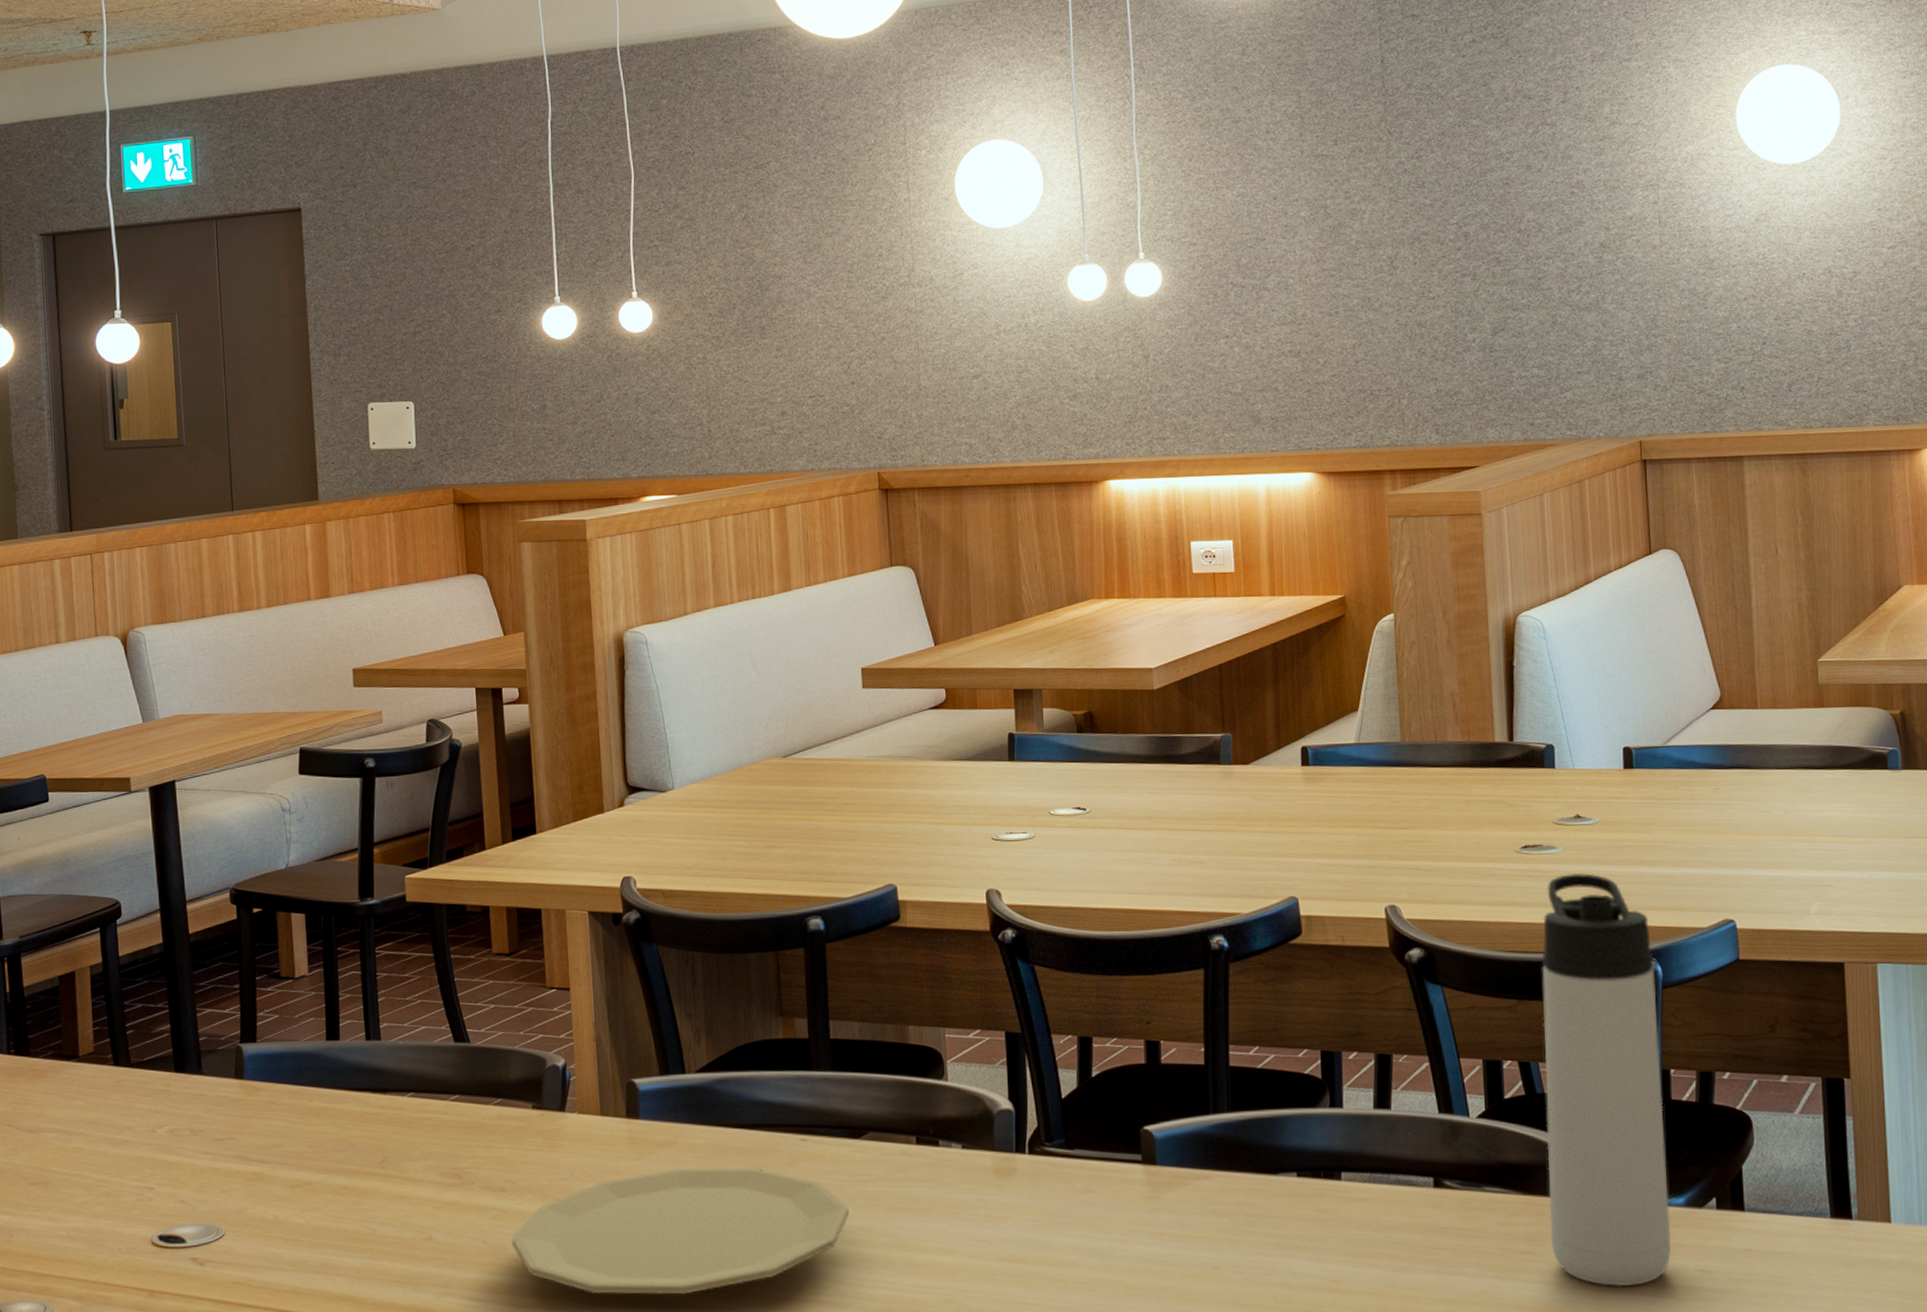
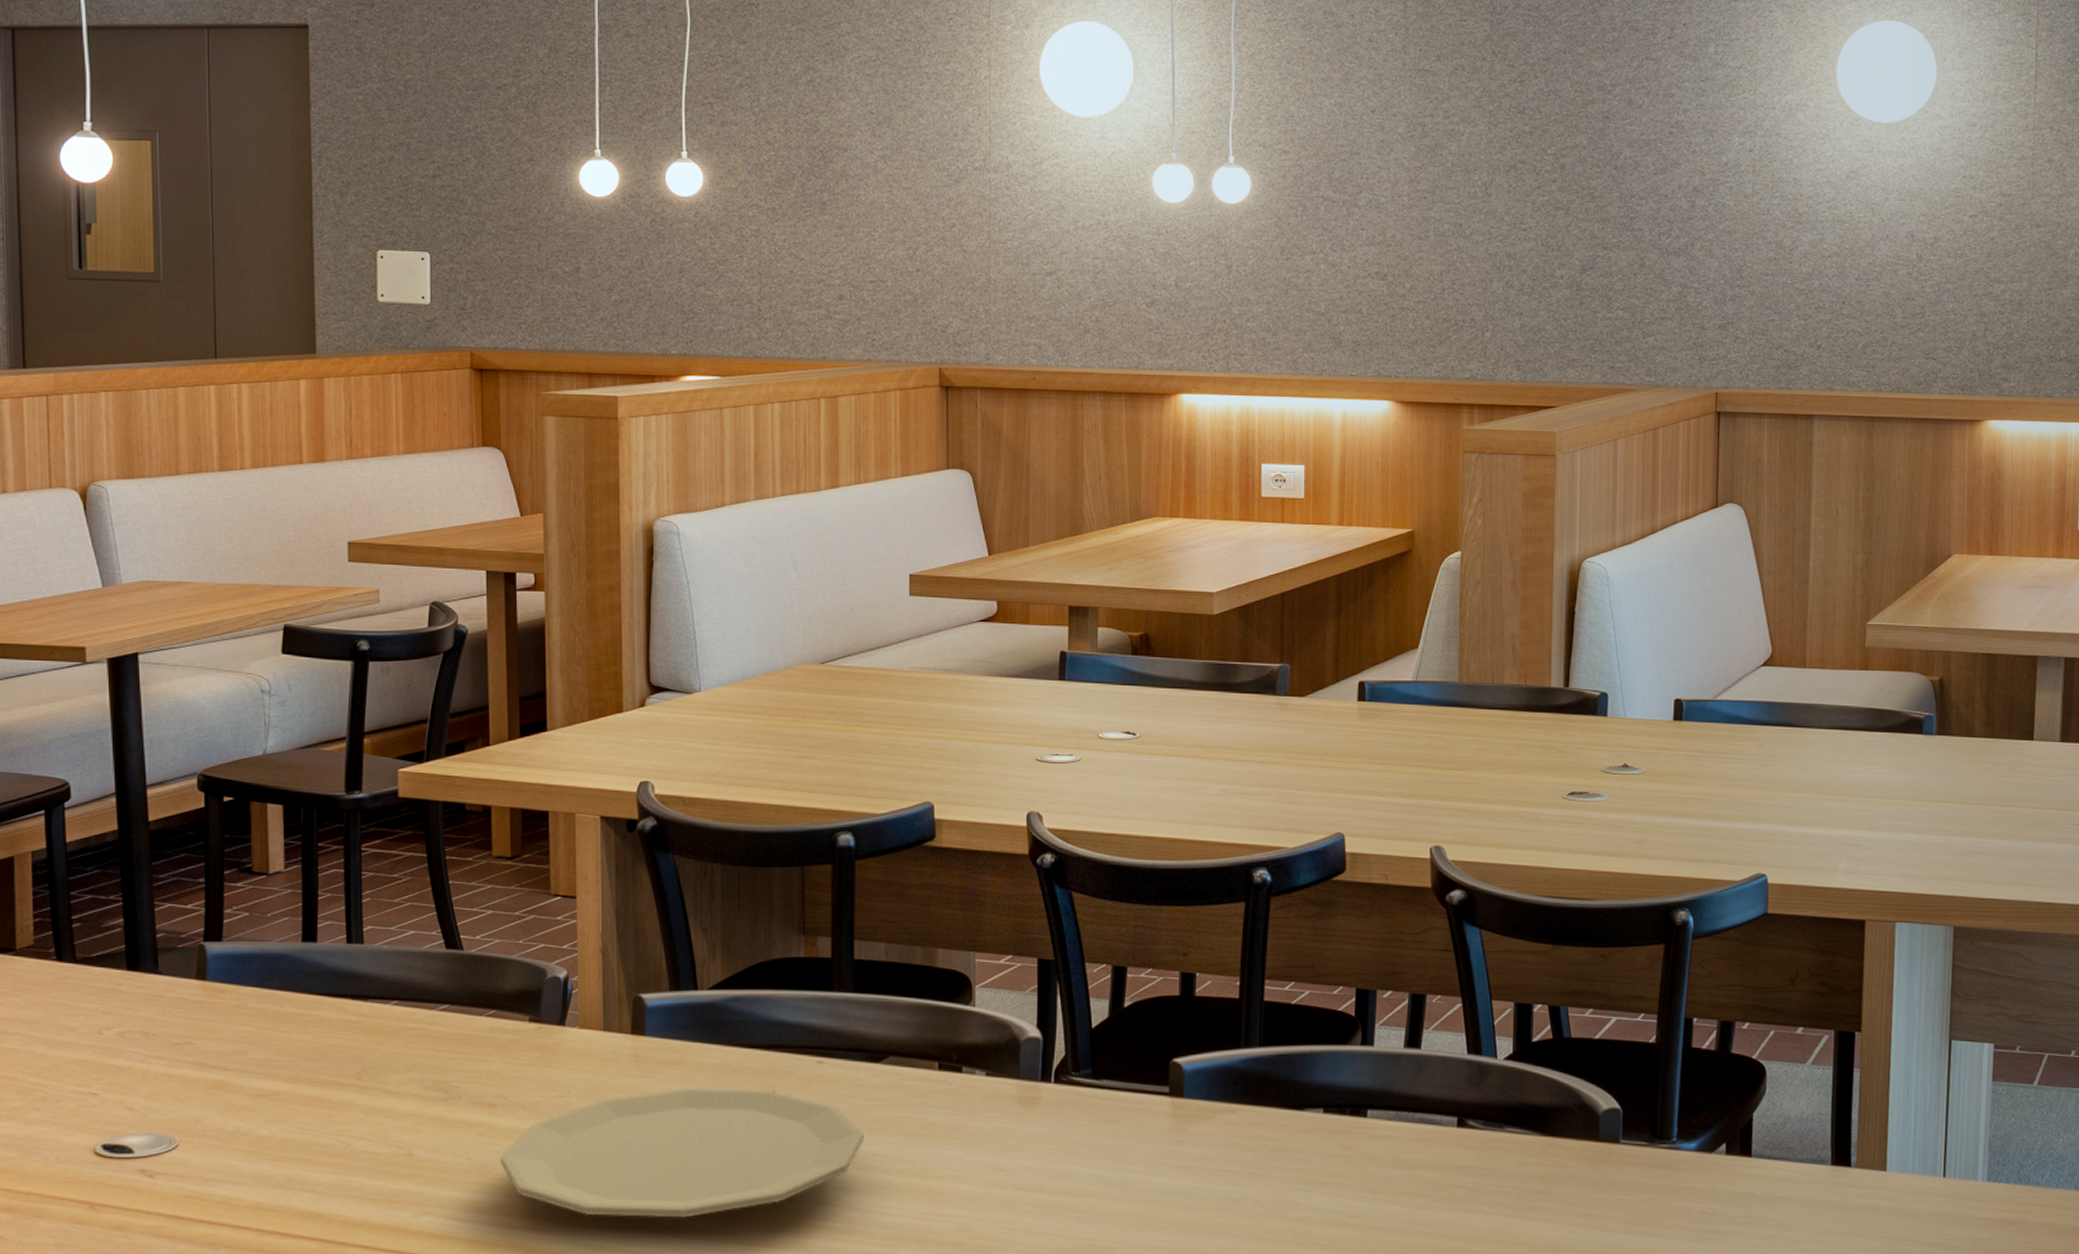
thermos bottle: present [1541,872,1671,1287] -> none [1566,821,1687,1228]

